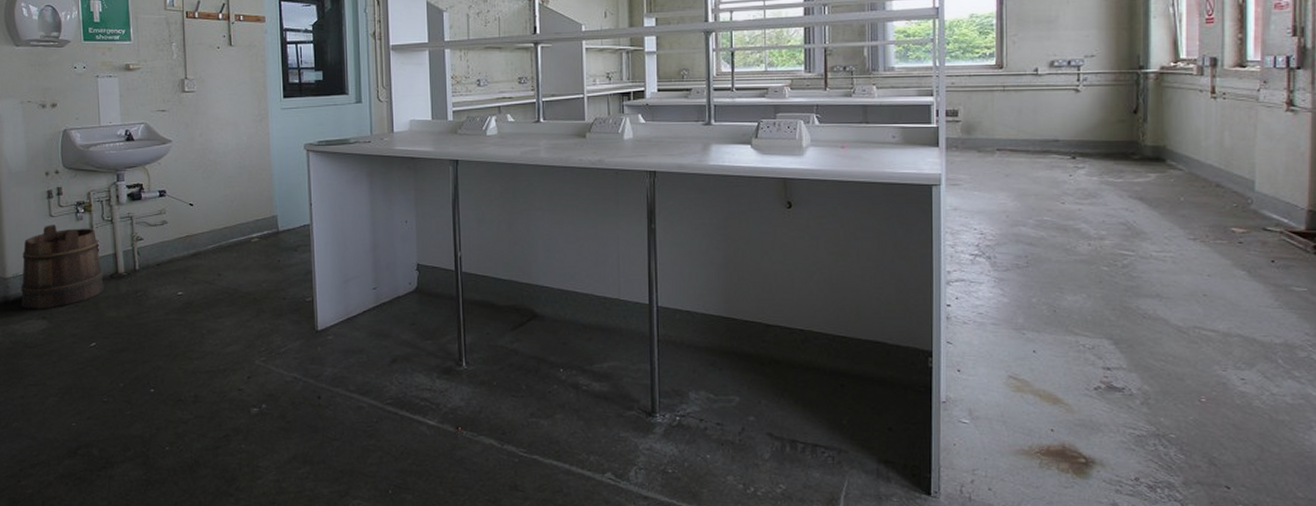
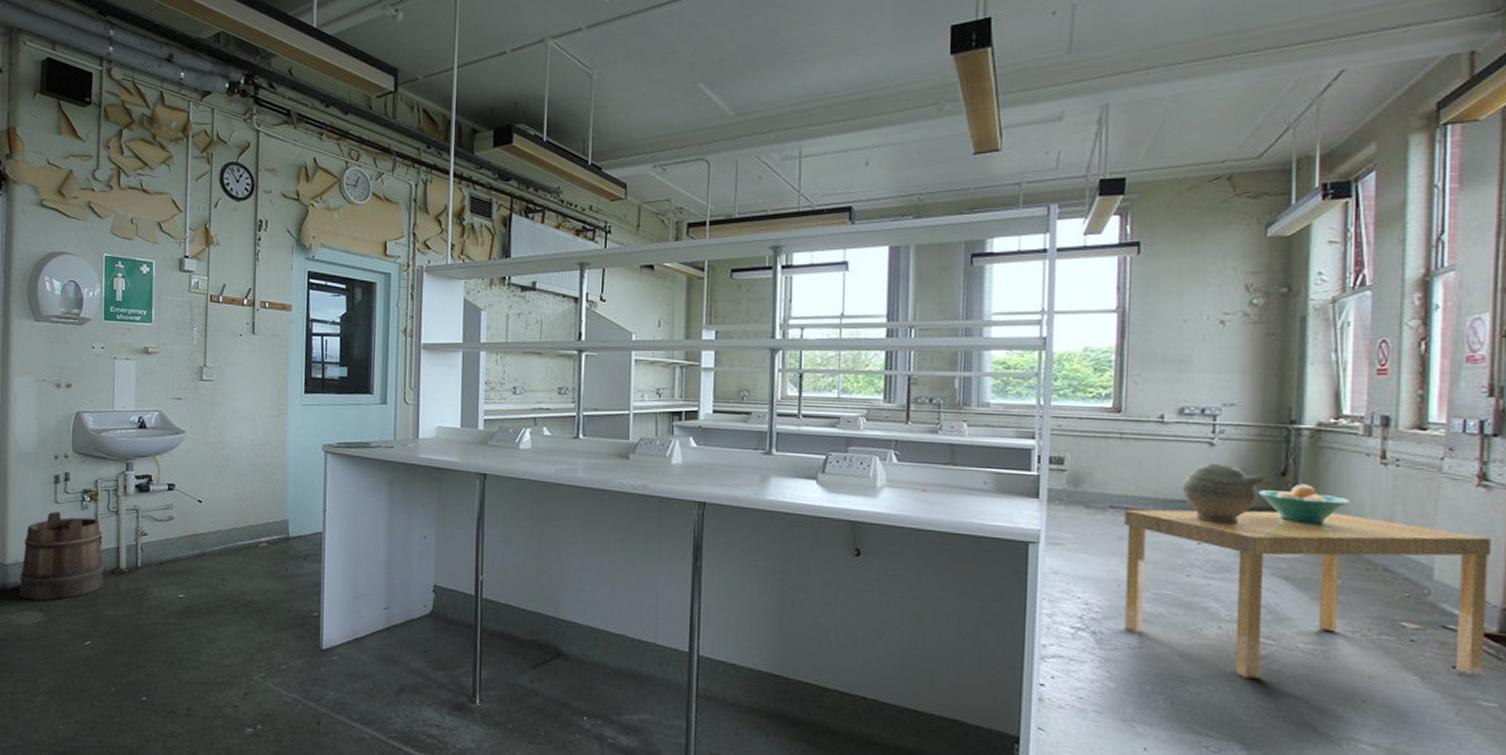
dining table: none [1010,141,1298,284] -> present [1124,509,1491,679]
ceramic jug: none [1055,107,1121,157] -> present [1181,464,1265,524]
fruit bowl: none [1116,119,1188,151] -> present [1259,484,1350,524]

